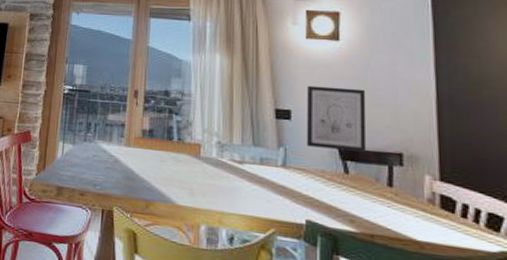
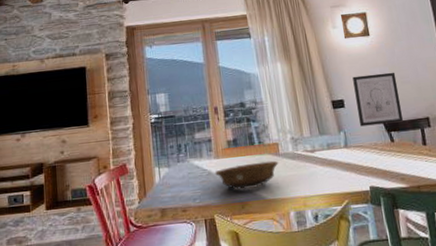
decorative bowl: none [122,158,197,189] -> present [214,160,279,190]

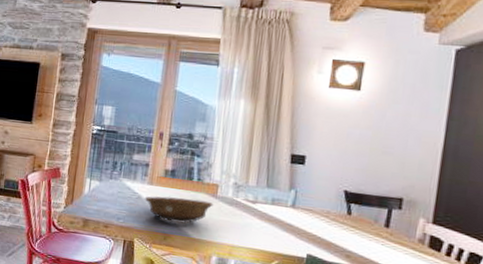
wall art: present [352,72,403,127] -> none [317,133,378,195]

